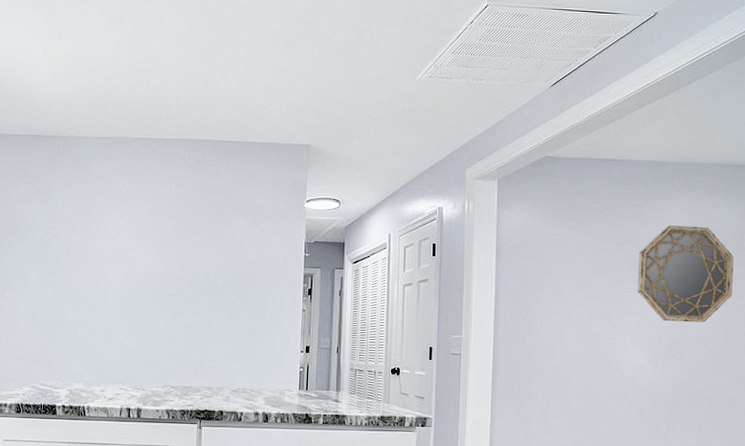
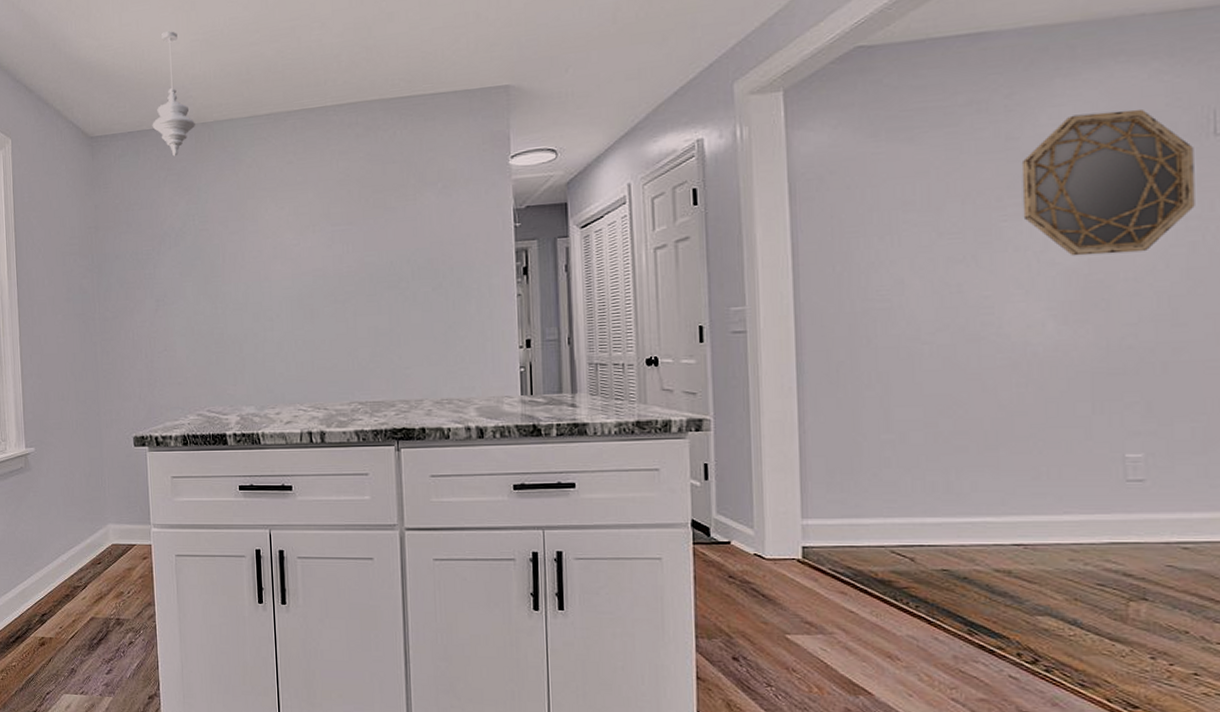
pendant light: none [14,53,53,161] -> present [152,31,195,156]

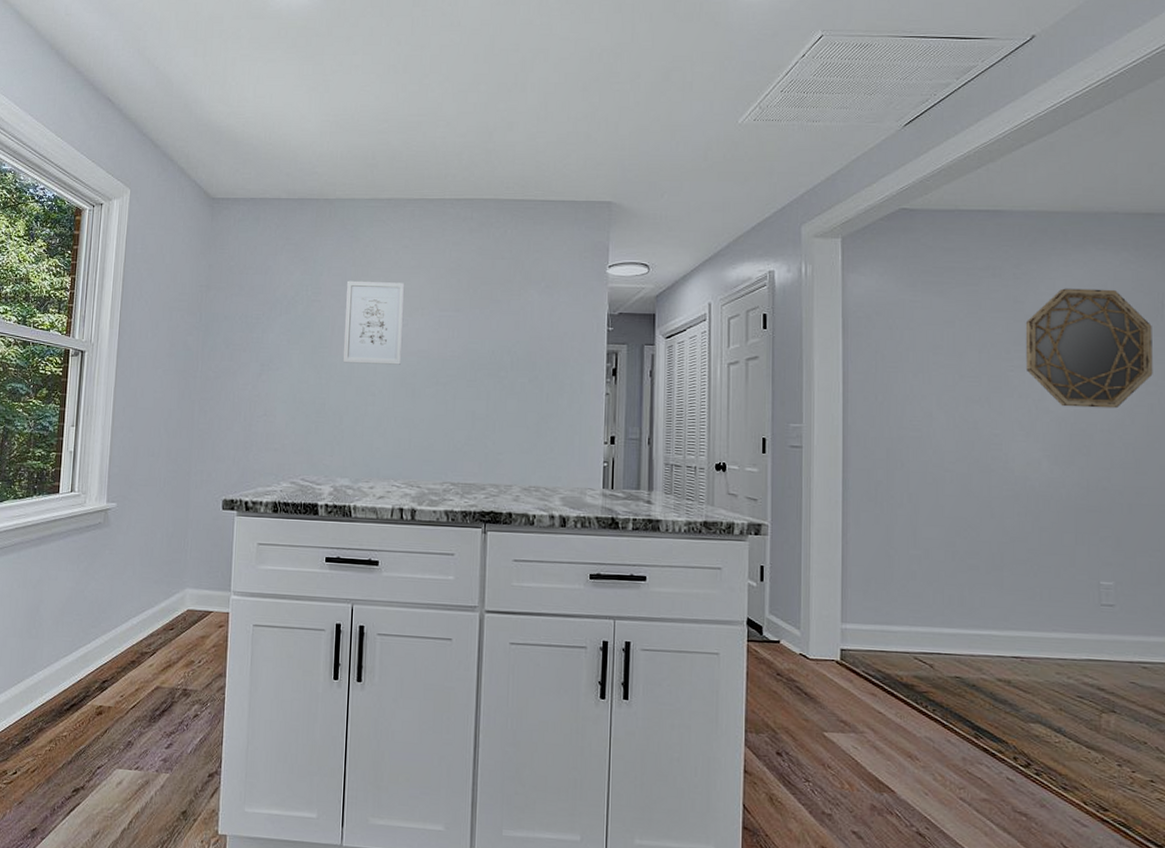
pendant light: present [152,31,195,156] -> none [275,109,318,227]
wall art: none [234,201,296,290] -> present [342,280,405,365]

